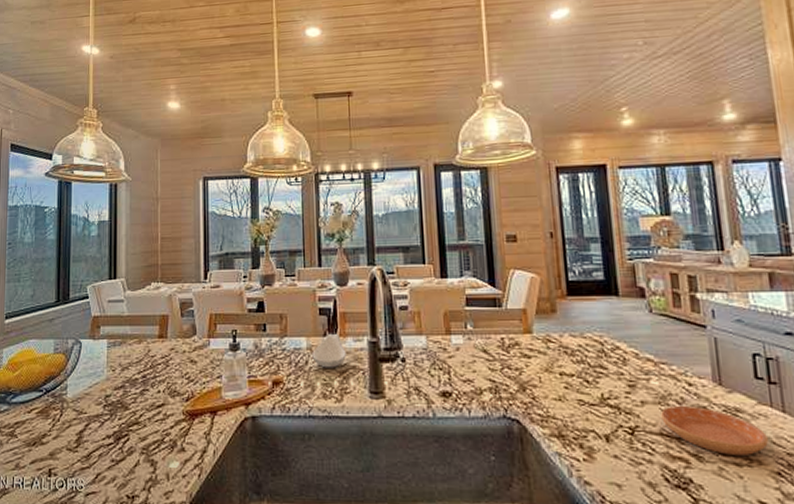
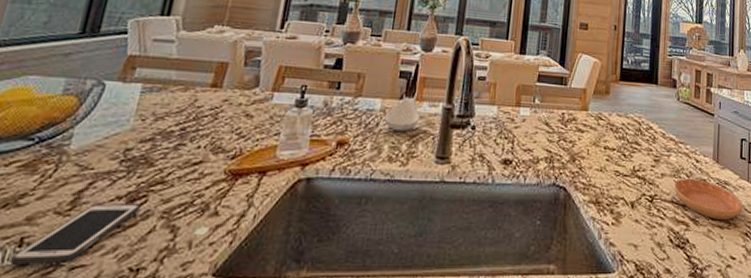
cell phone: none [46,441,125,491] -> present [10,203,141,264]

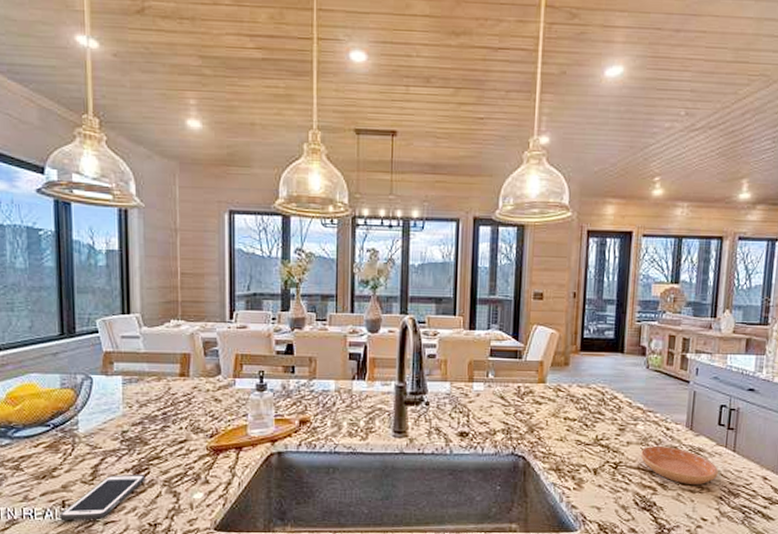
spoon rest: present [384,96,420,132] -> none [340,377,373,409]

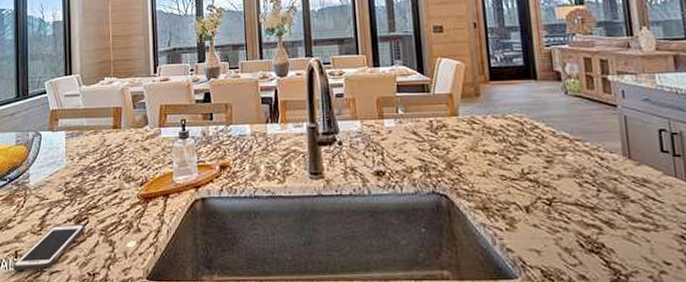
saucer: present [641,446,718,484] -> none [576,179,673,221]

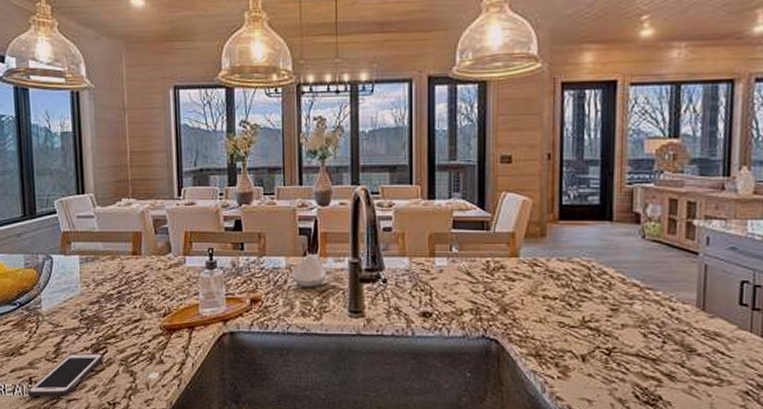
spoon rest: none [256,120,287,152] -> present [291,253,326,288]

